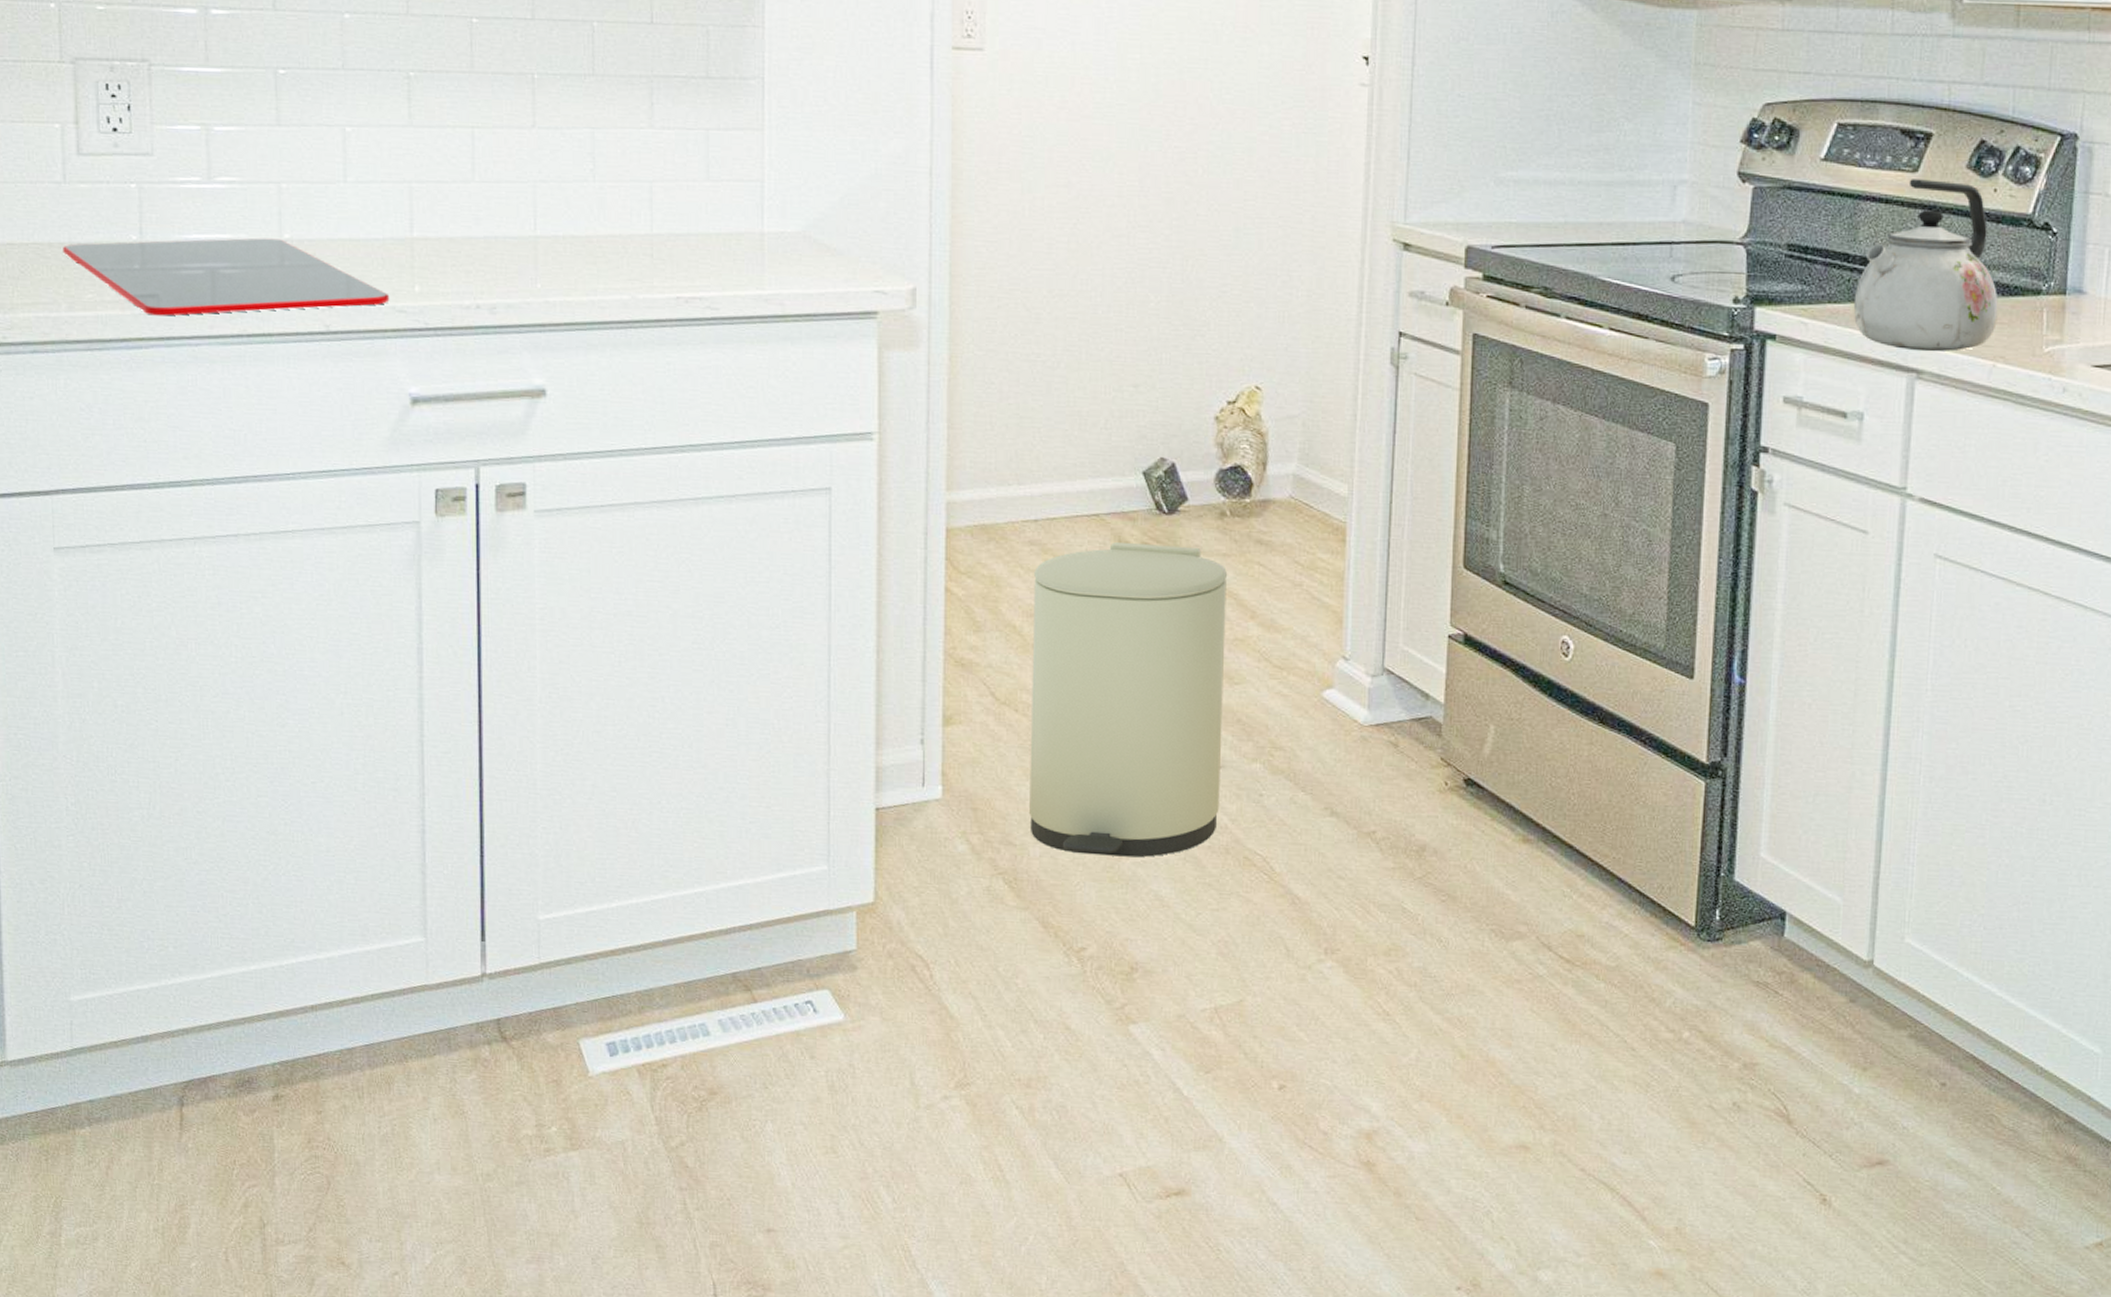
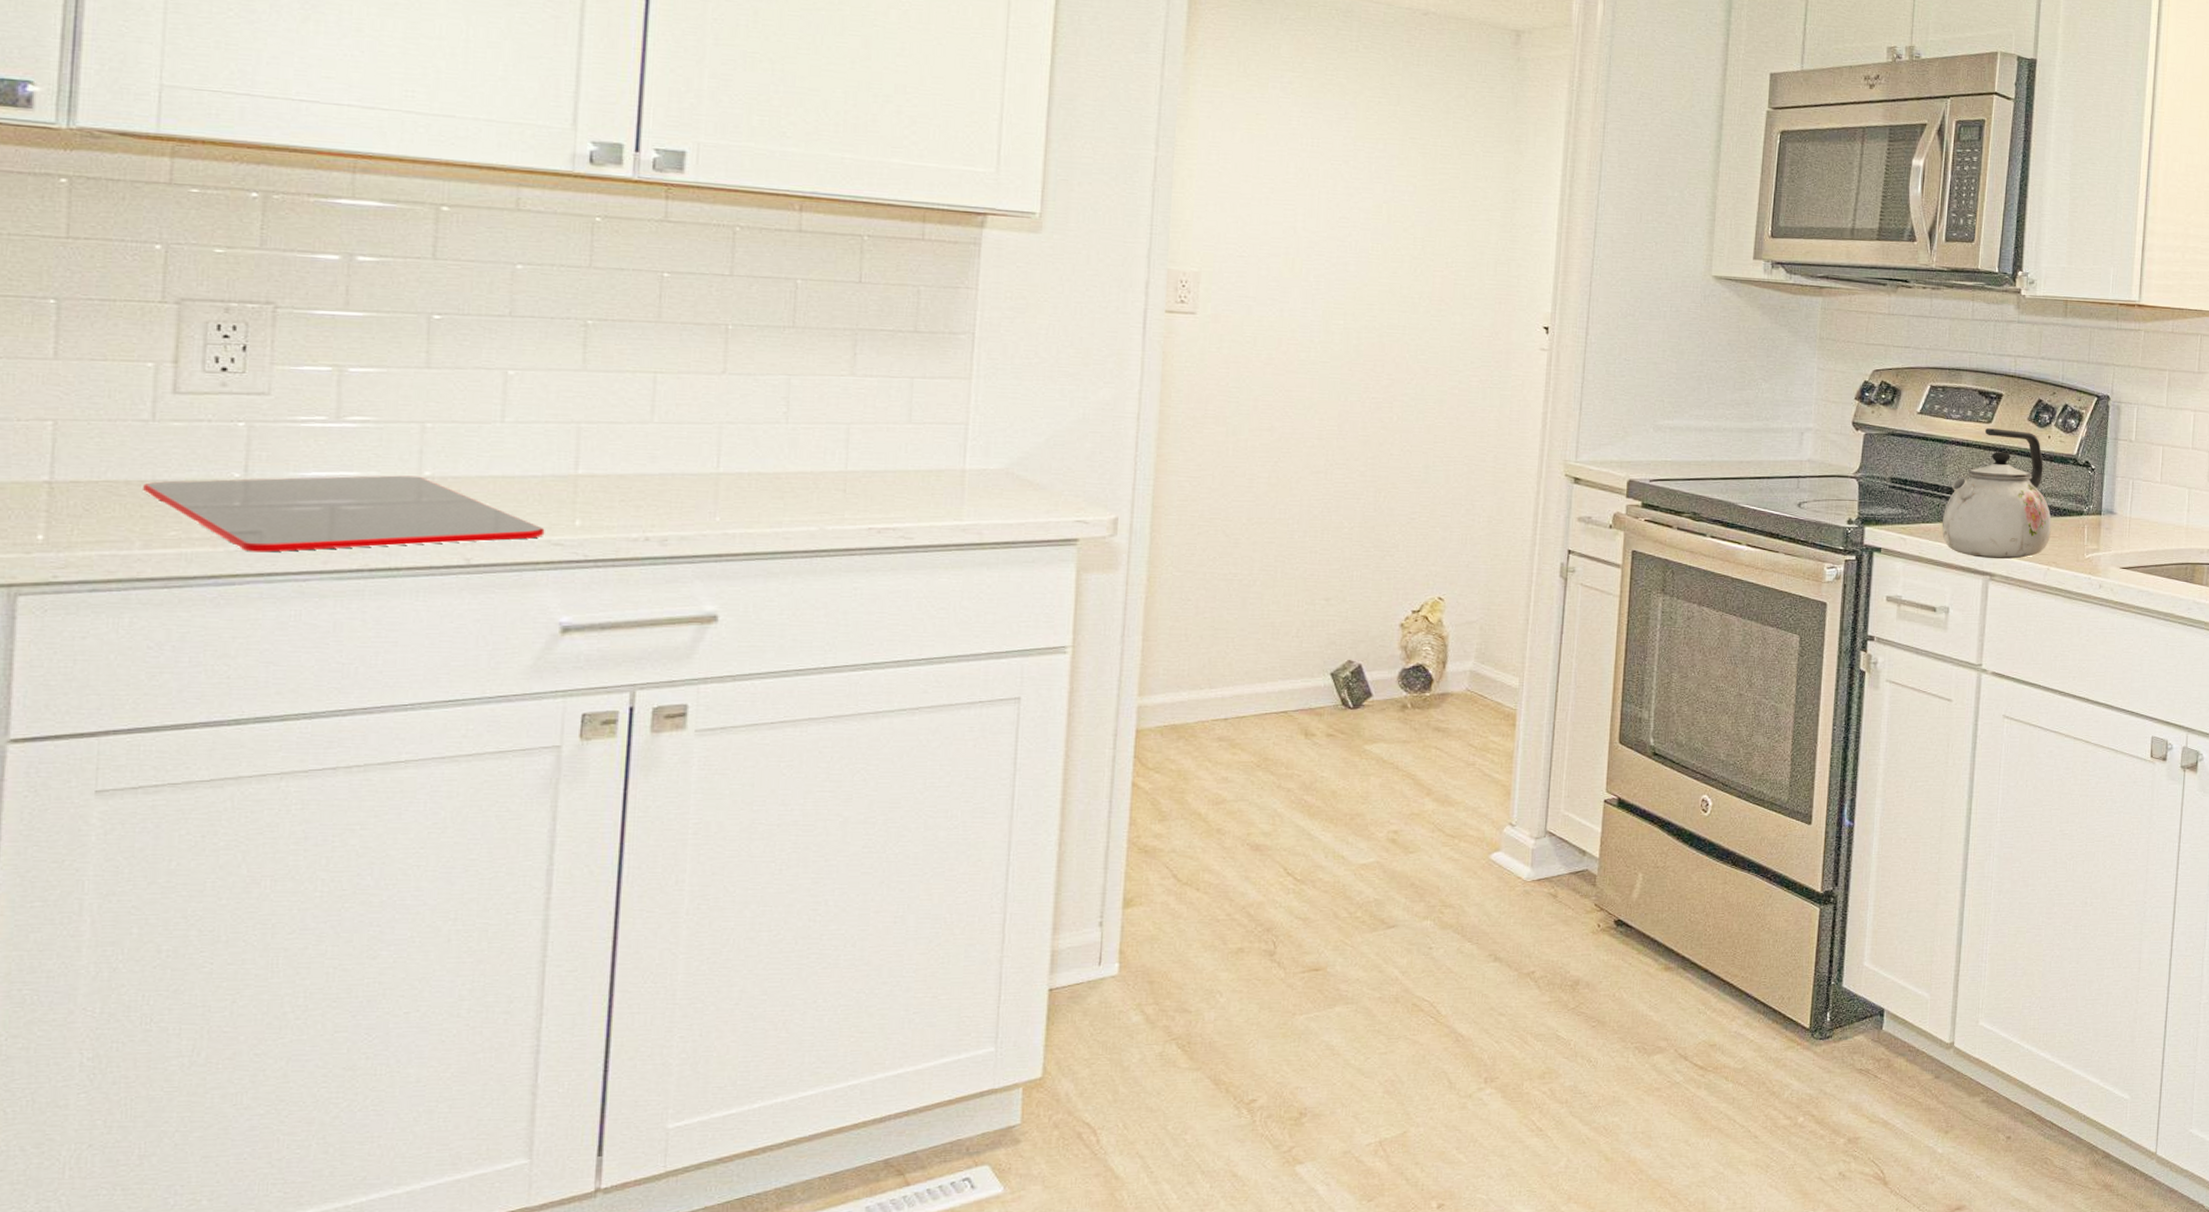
pedal bin: present [1030,542,1228,858] -> none [1206,735,1407,1014]

